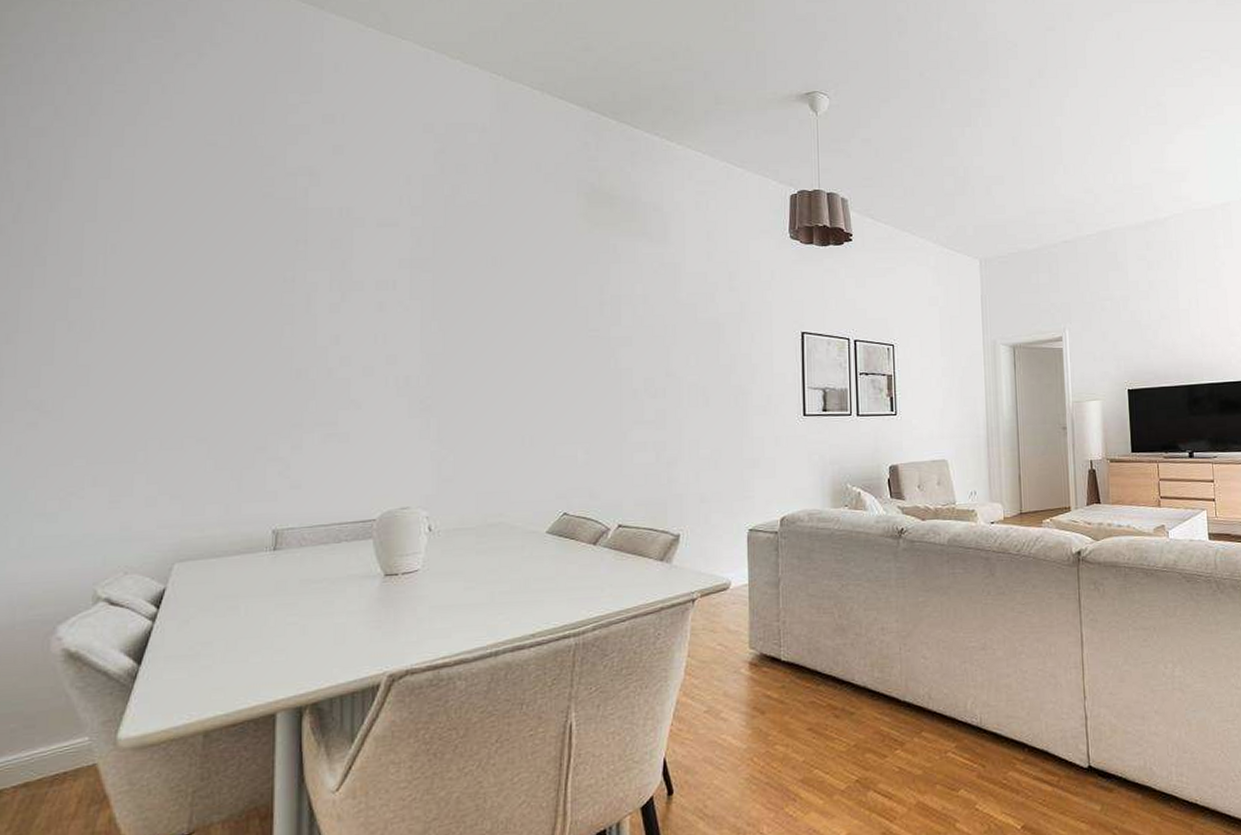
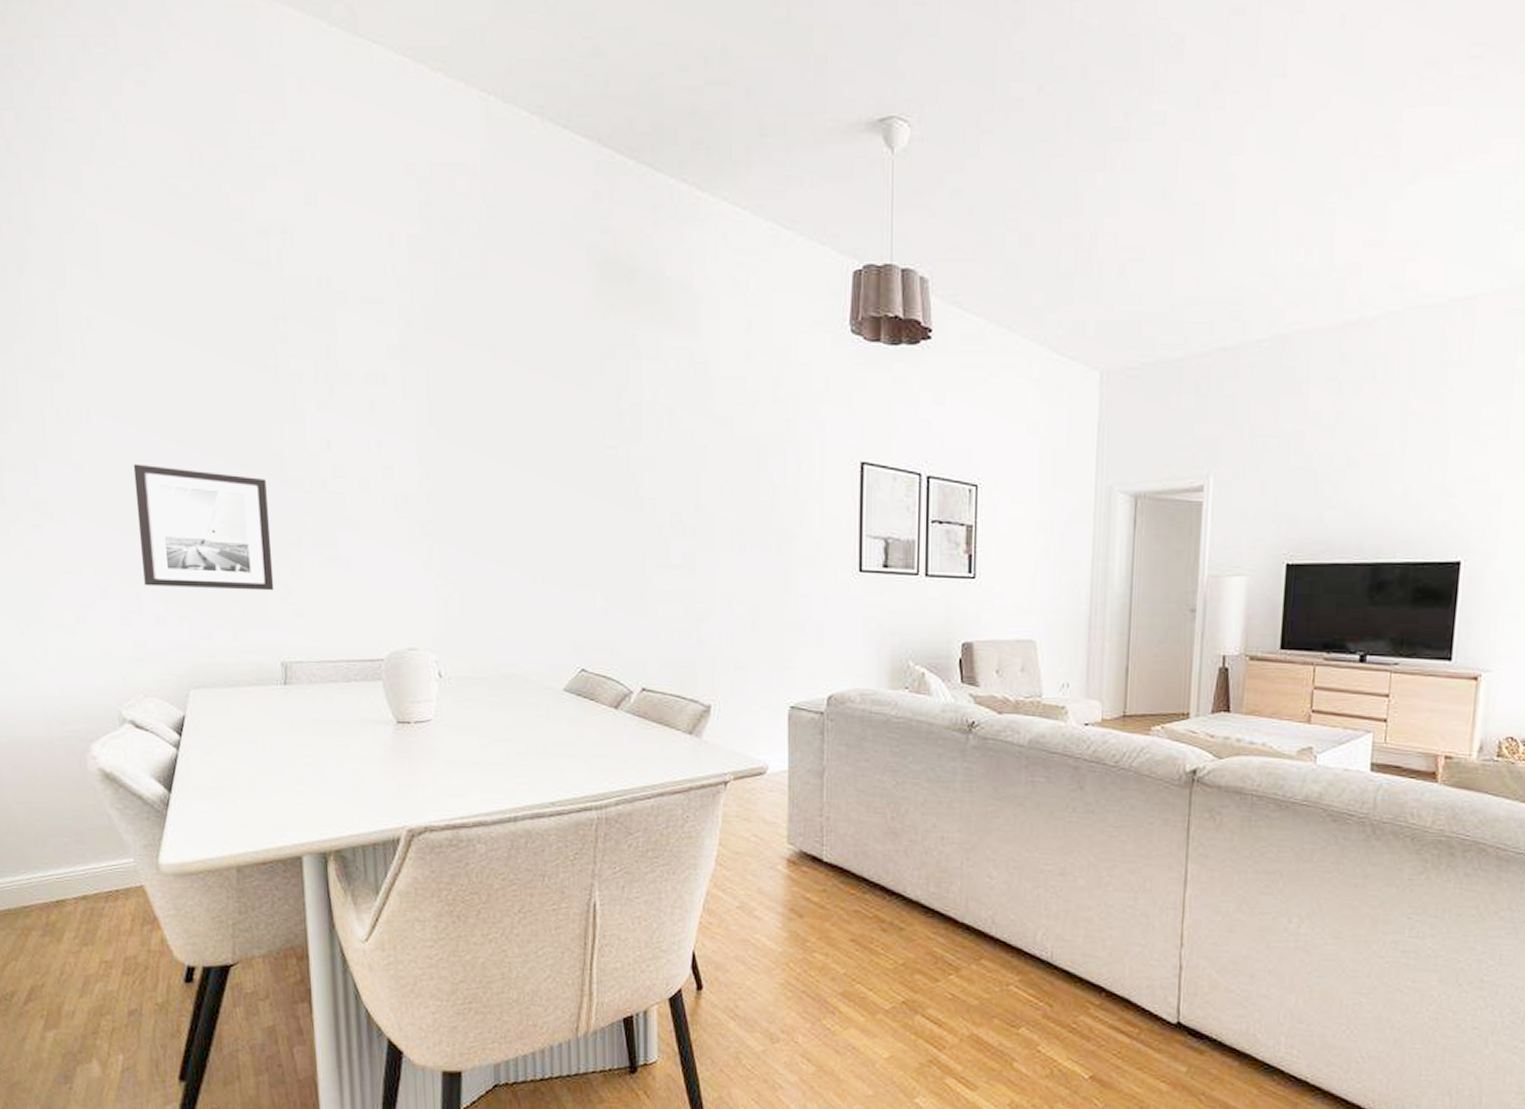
wall art: none [139,364,274,471] -> present [133,463,275,591]

